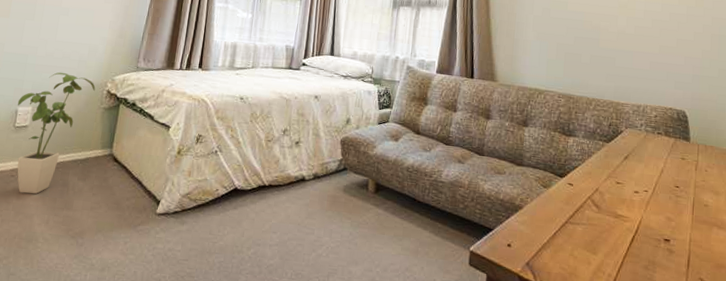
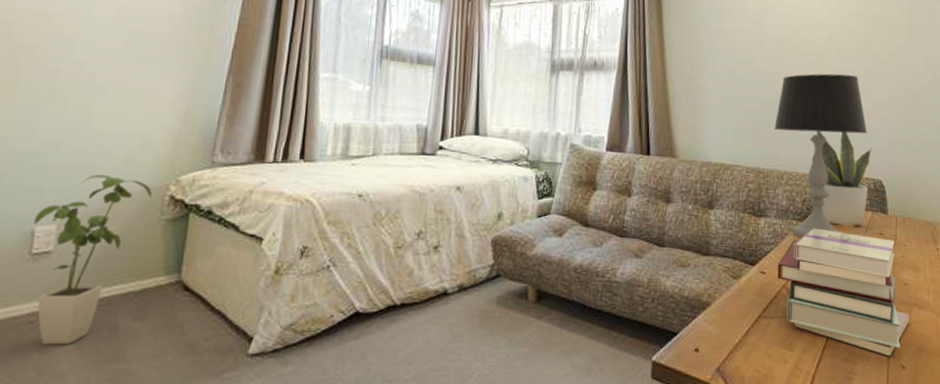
table lamp: none [584,15,672,158] -> present [774,73,867,239]
books: none [584,149,709,269] -> present [778,228,910,357]
potted plant: none [618,65,676,151] -> present [811,131,871,227]

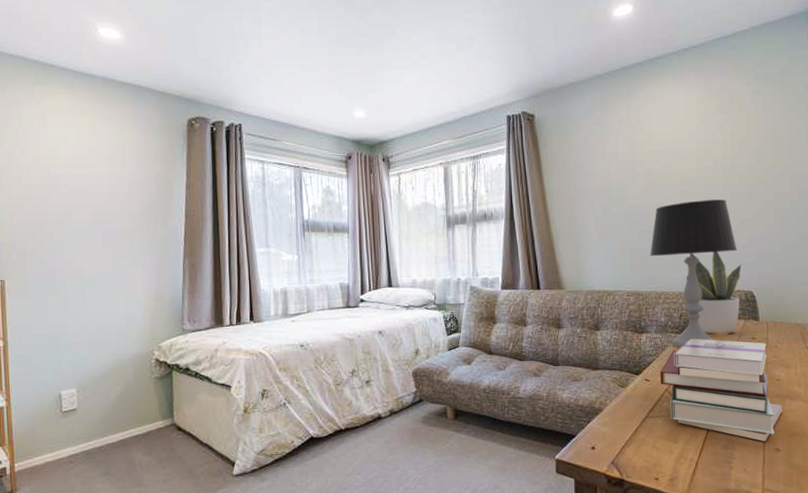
house plant: present [33,174,152,345] -> none [59,347,142,478]

